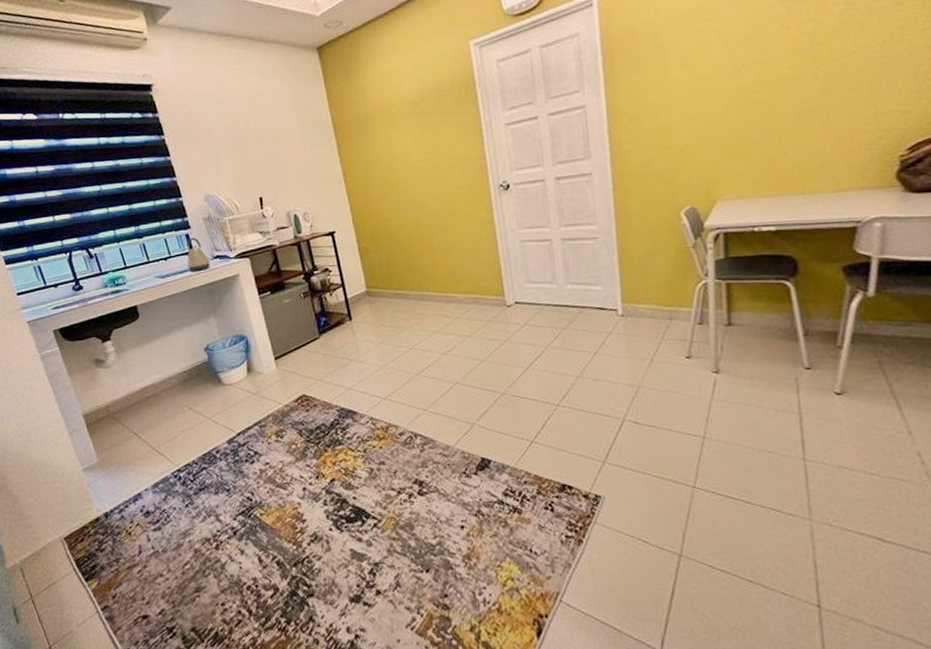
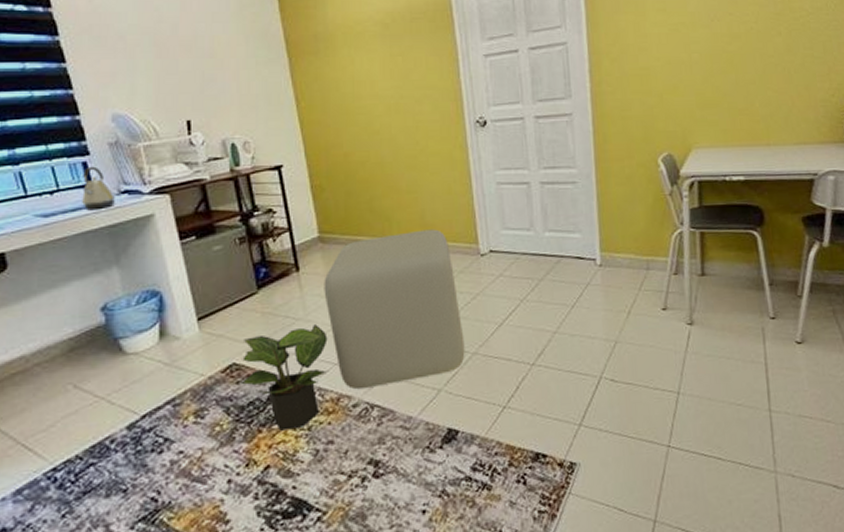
potted plant: none [309,365,377,451] -> present [241,324,328,431]
pouf: none [372,283,495,421] -> present [324,229,465,390]

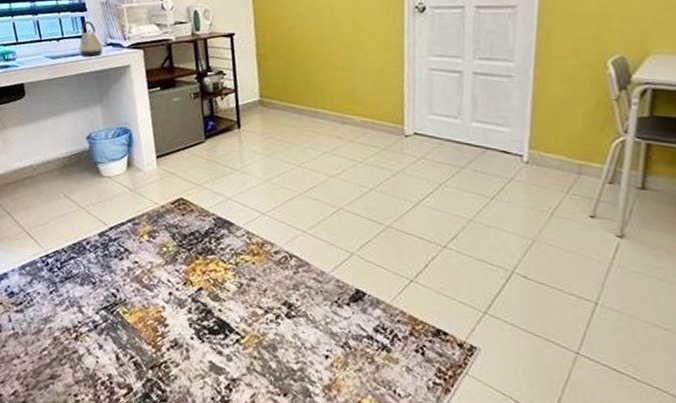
potted plant: present [241,324,328,431] -> none [185,176,259,262]
pouf: present [324,229,465,390] -> none [259,105,381,240]

